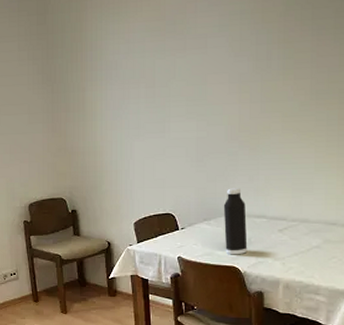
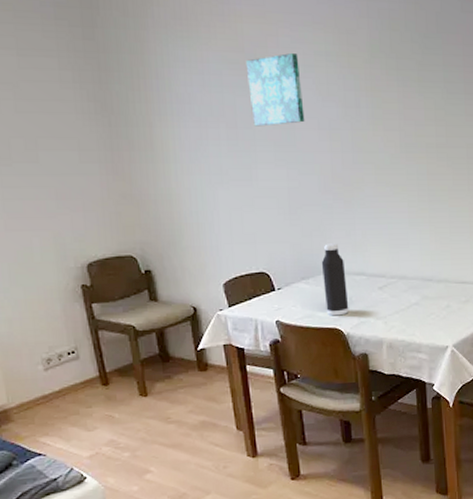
wall art: none [166,16,217,85] -> present [245,53,305,127]

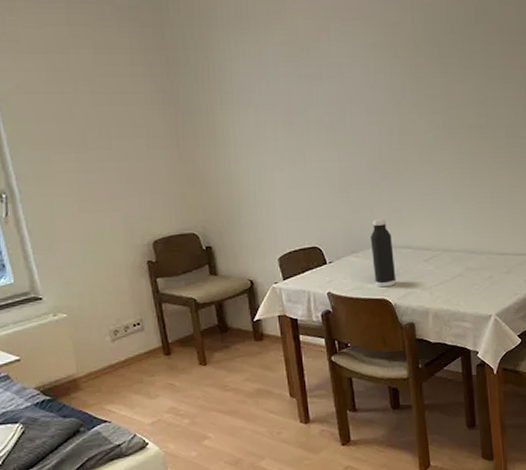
wall art: present [245,53,305,127] -> none [300,46,354,113]

